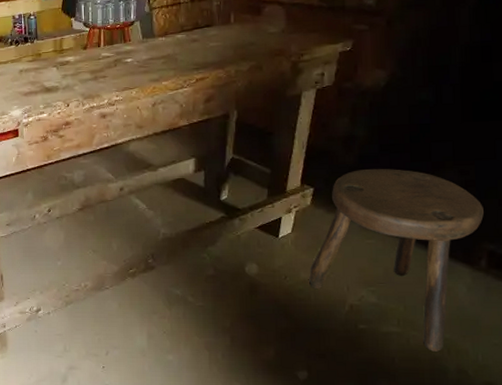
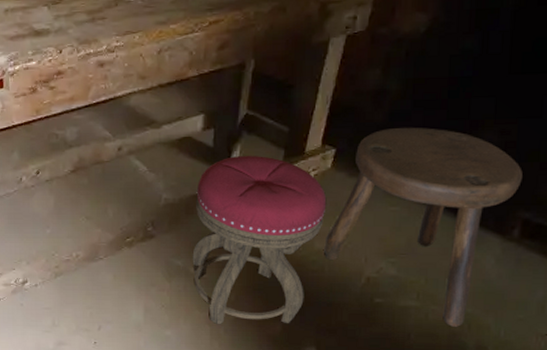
stool: none [189,194,309,349] -> present [192,155,327,324]

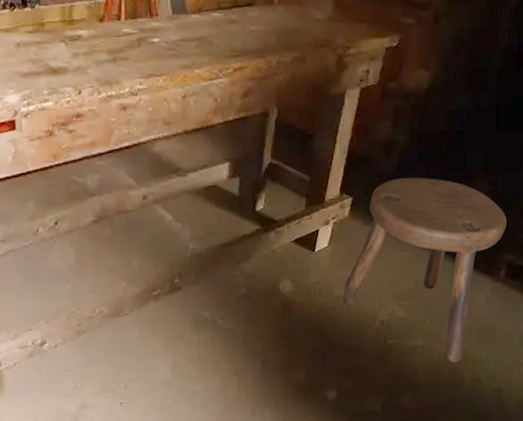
stool: present [192,155,327,324] -> none [220,204,345,375]

